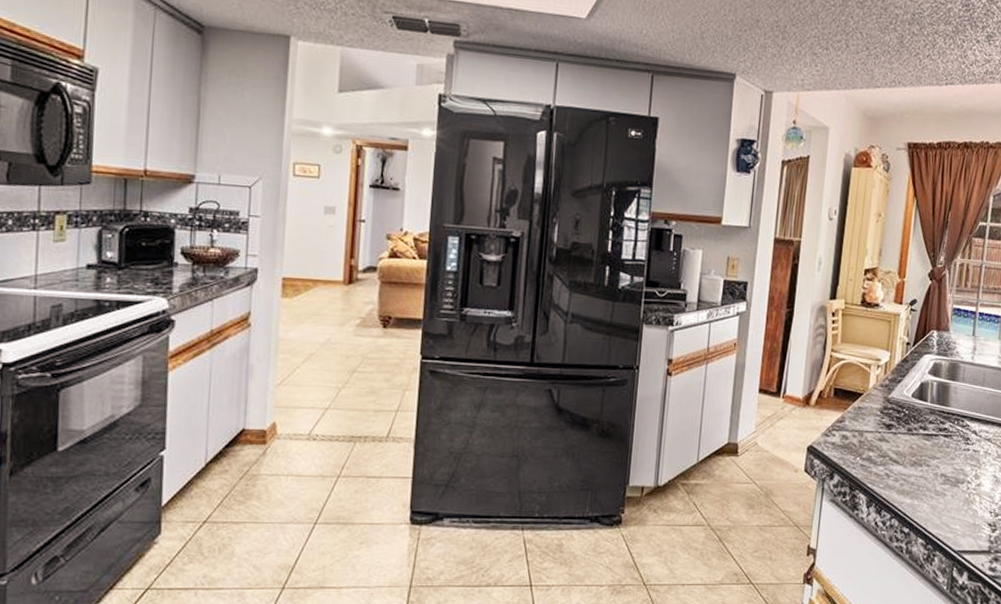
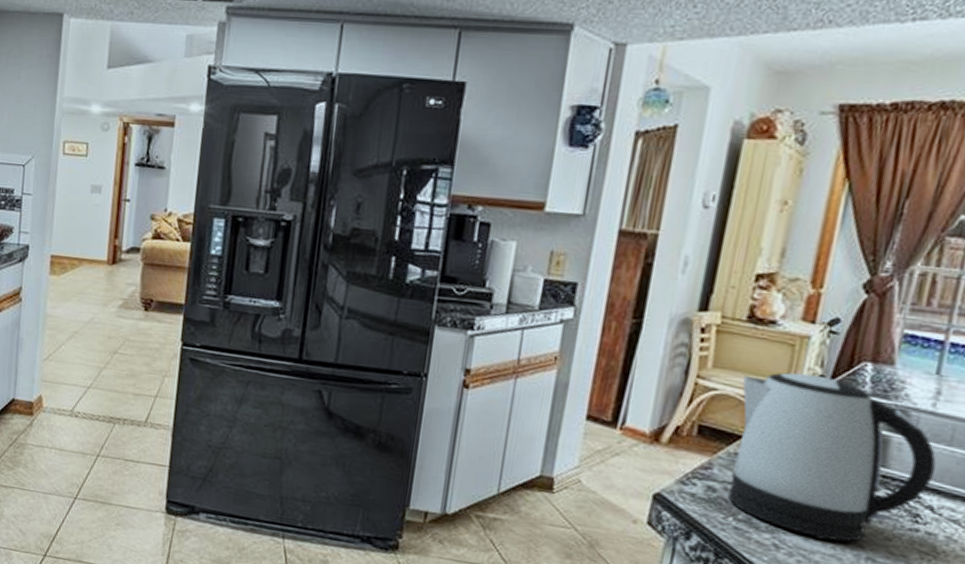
kettle: none [855,342,976,465] -> present [727,372,936,542]

